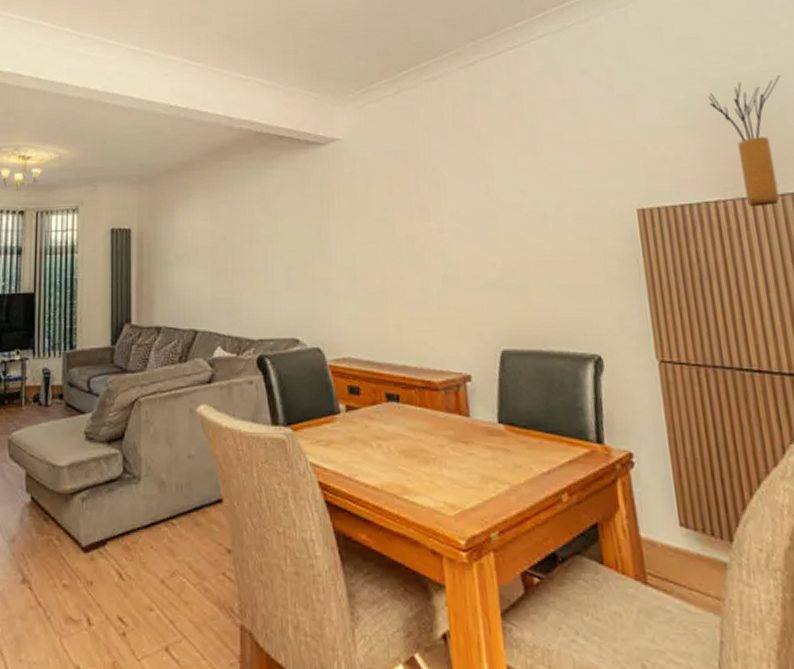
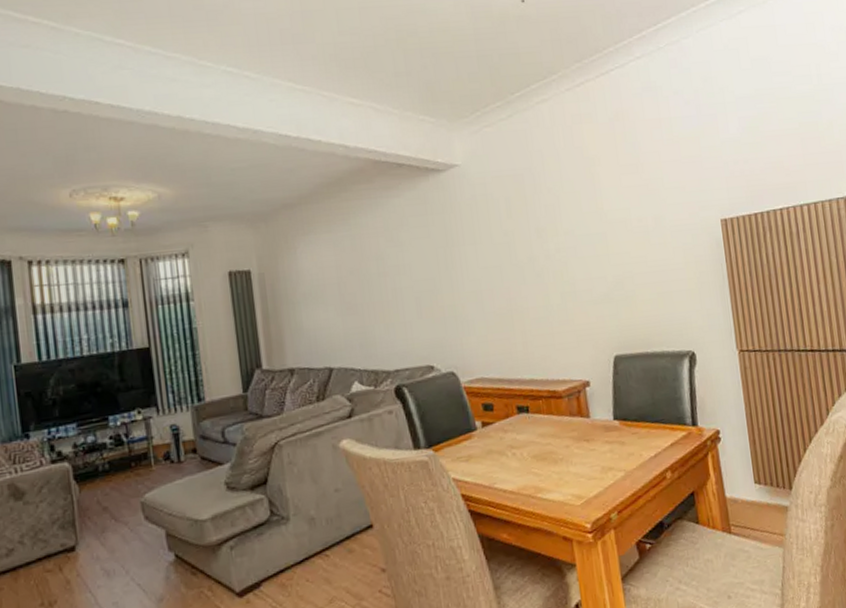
vase: present [707,75,781,206] -> none [775,94,830,211]

